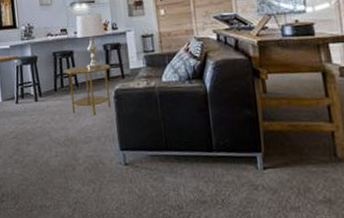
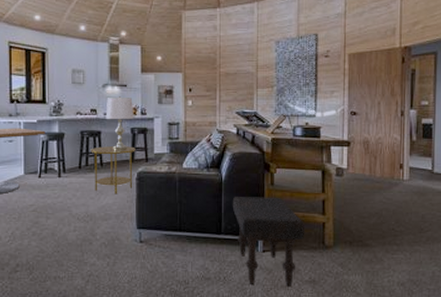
ottoman: none [221,106,312,208] -> present [232,197,305,287]

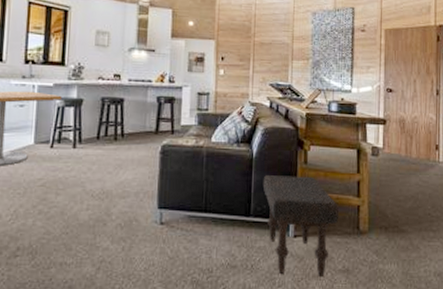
side table: present [91,146,135,195] -> none [111,115,161,169]
lamp: present [105,96,134,150] -> none [130,62,161,120]

